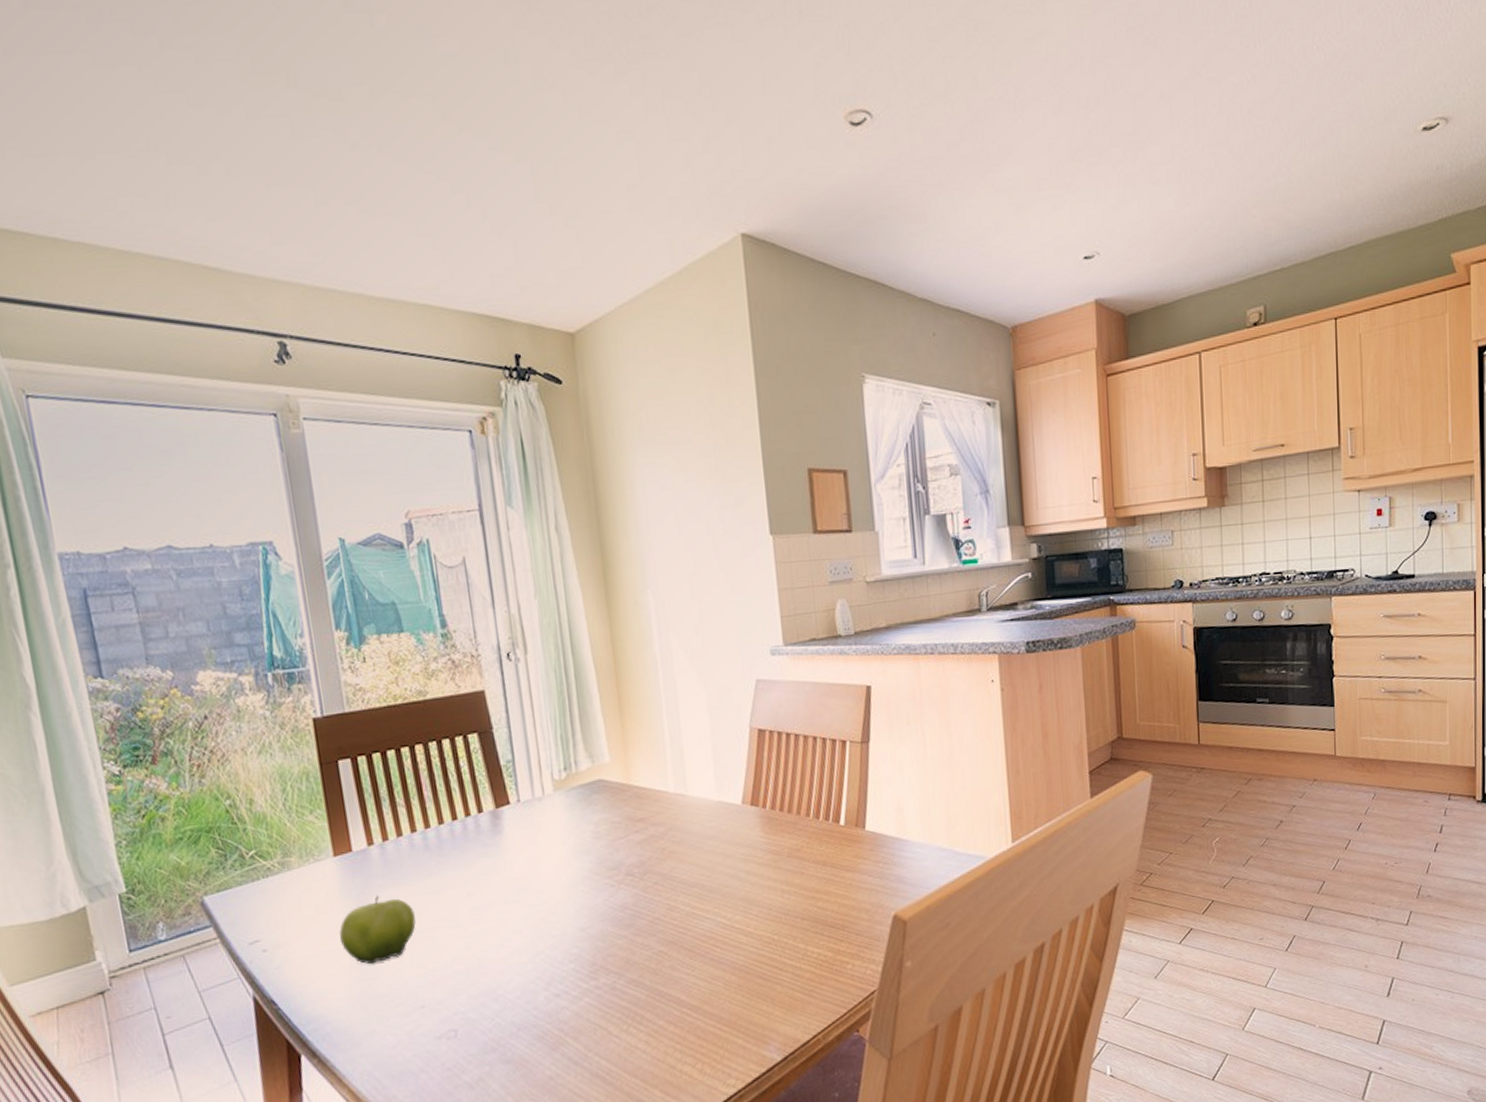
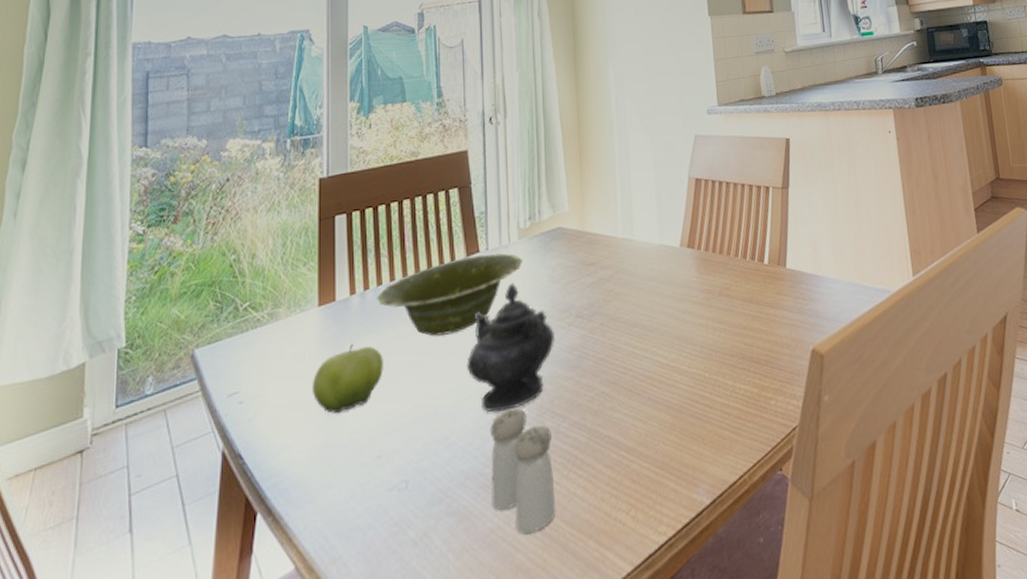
dish: none [398,806,562,891] -> present [377,253,523,336]
teapot: none [507,837,605,969] -> present [467,283,556,413]
salt and pepper shaker: none [539,964,617,1082] -> present [490,407,556,534]

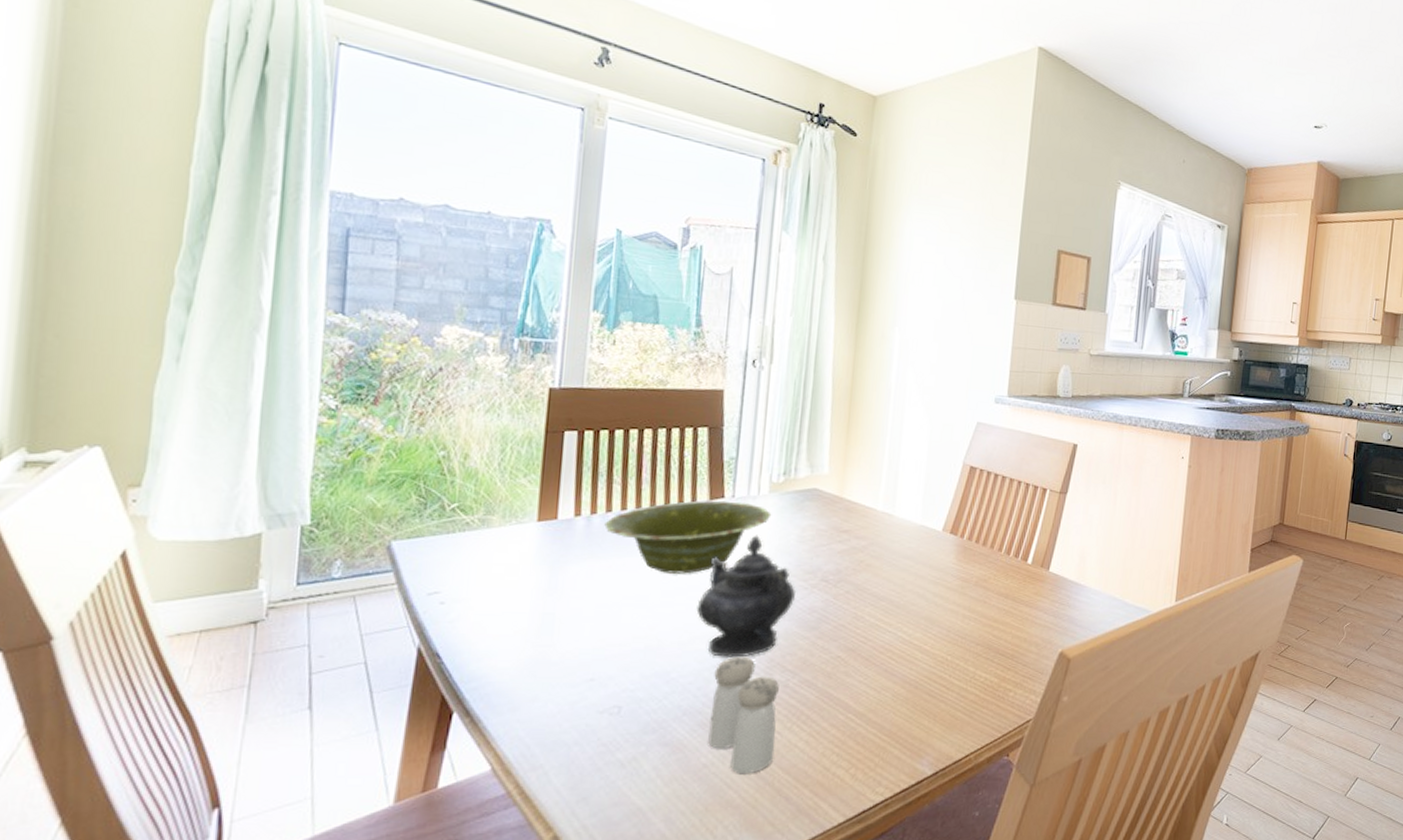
fruit: present [313,344,383,414] -> none [524,565,606,632]

